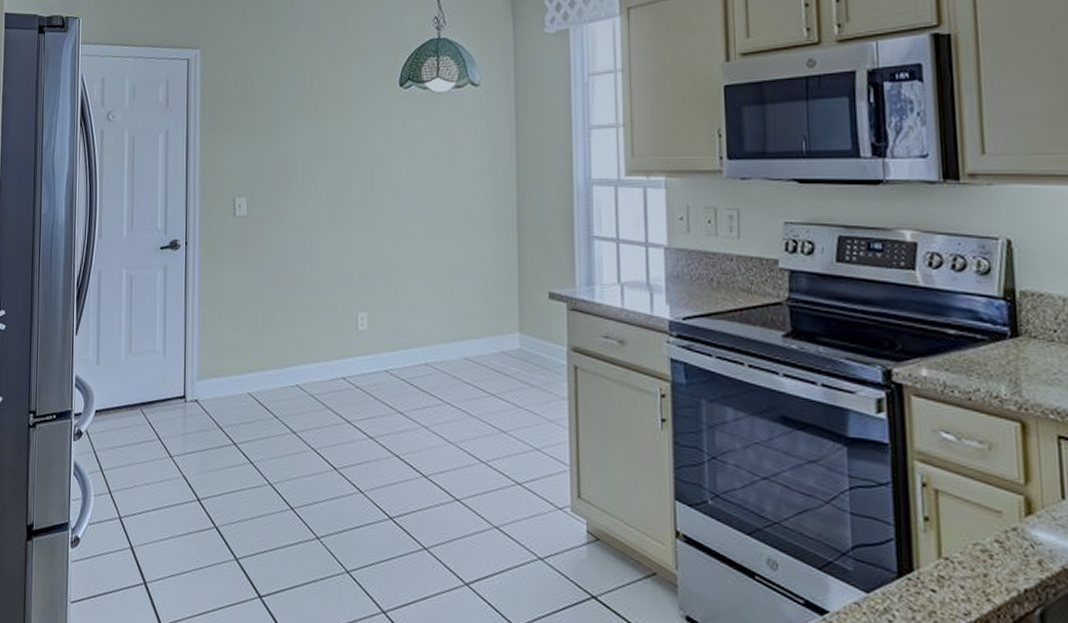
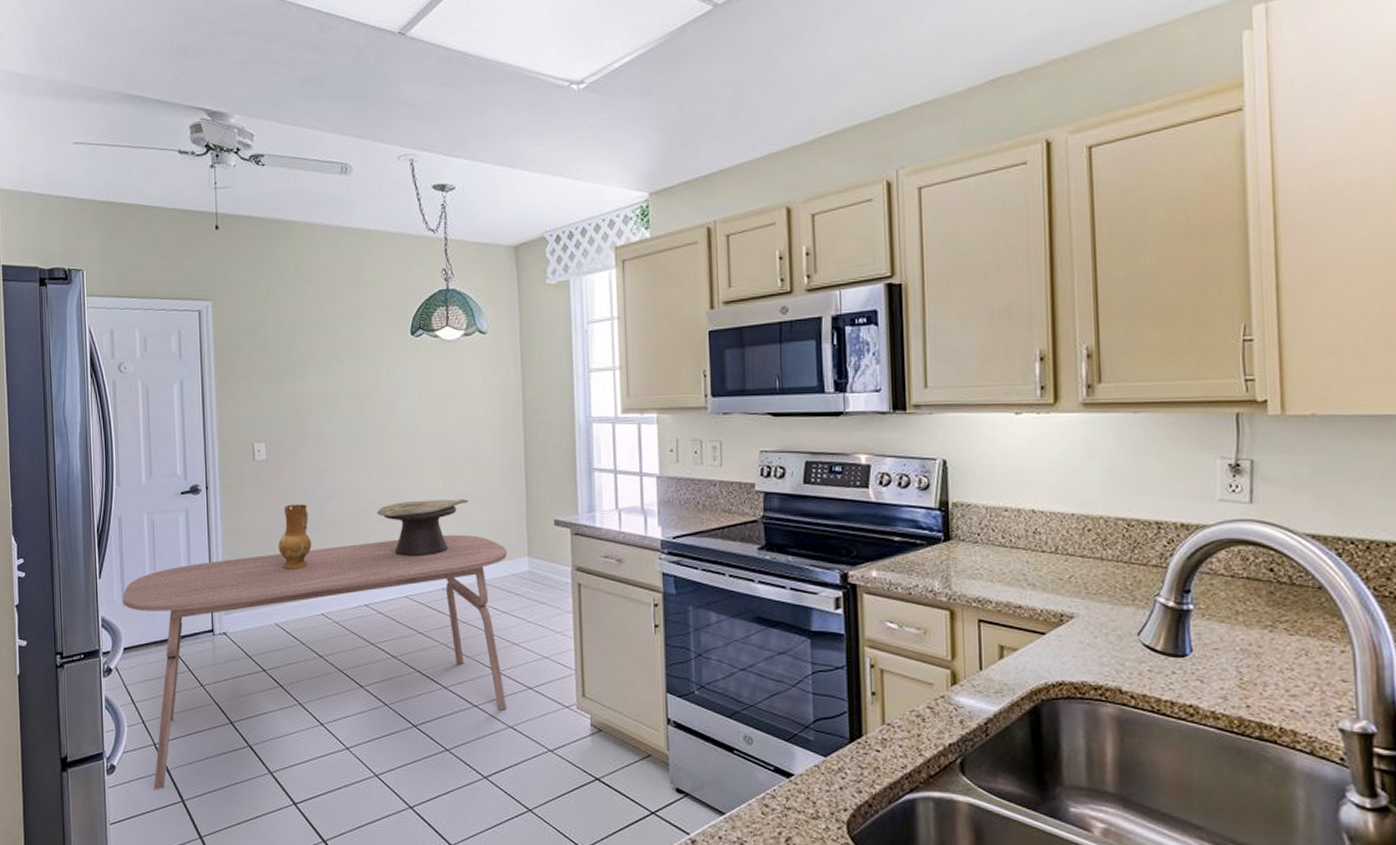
dining table: none [97,304,496,569] -> present [122,534,507,790]
ceramic jug: none [255,264,289,335] -> present [278,504,312,570]
decorative bowl: none [358,265,456,328] -> present [377,499,469,557]

